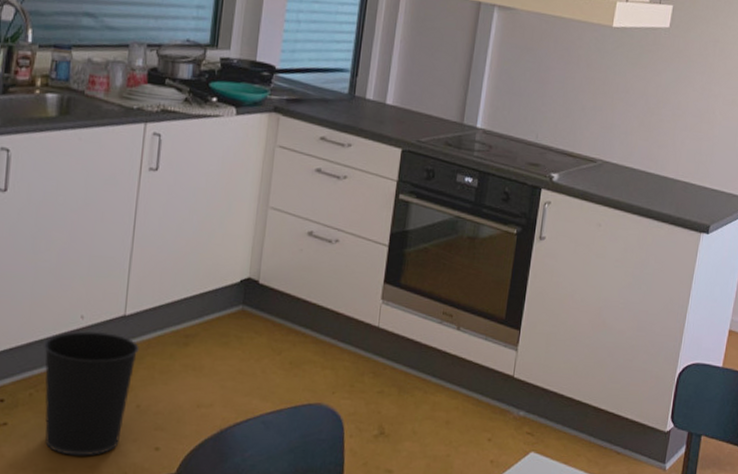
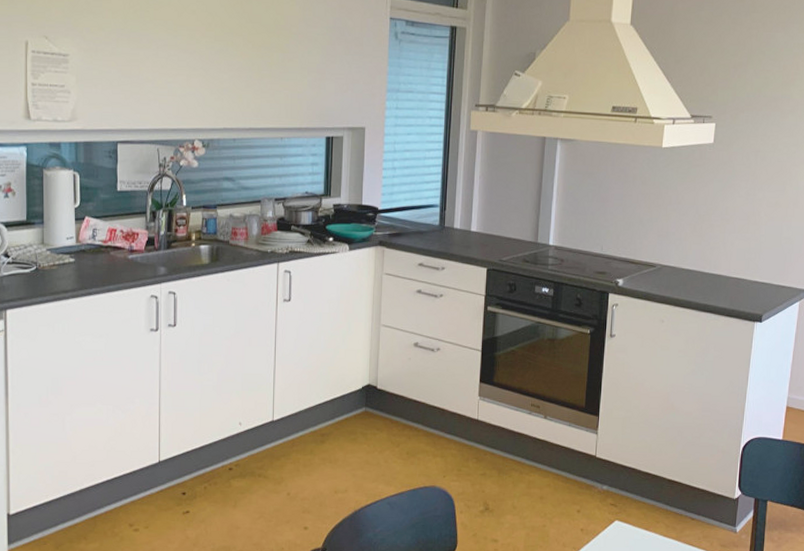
wastebasket: present [43,331,139,456] -> none [212,435,286,536]

